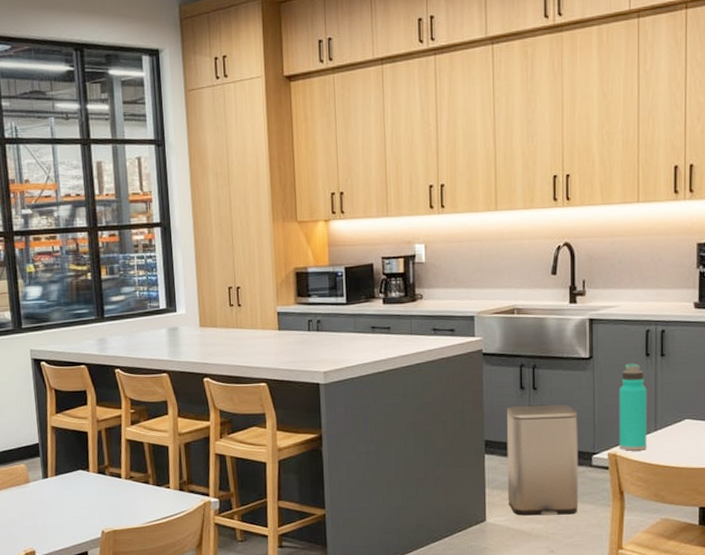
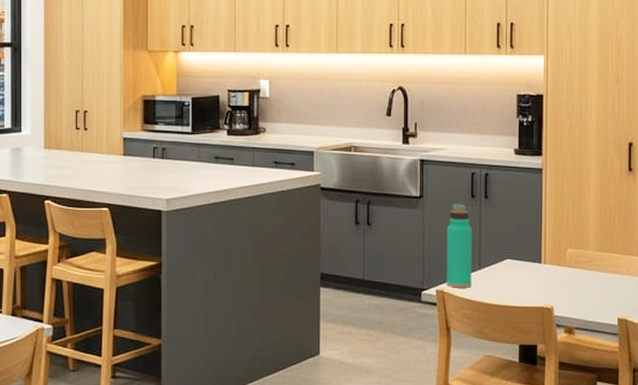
pedal bin: present [506,404,578,516] -> none [341,240,409,350]

